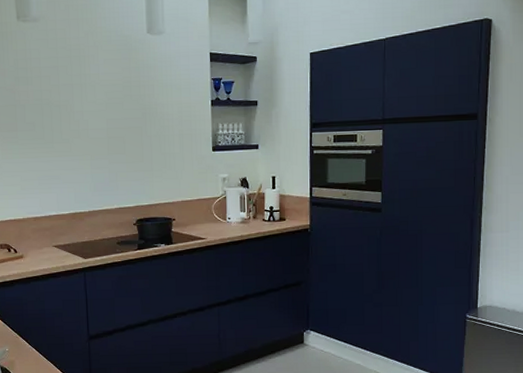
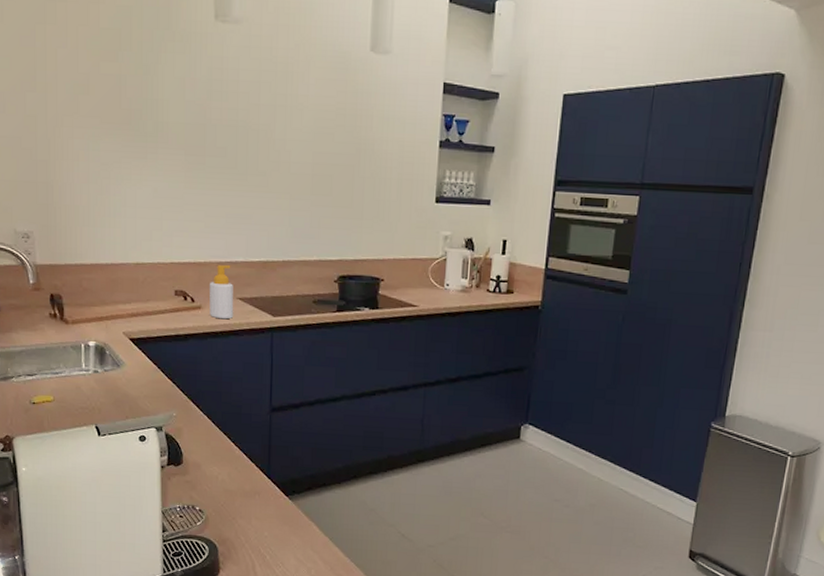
soap bottle: none [28,219,51,265] -> present [209,265,234,320]

